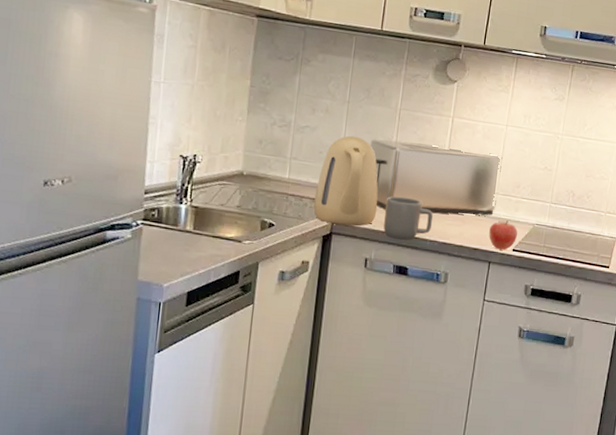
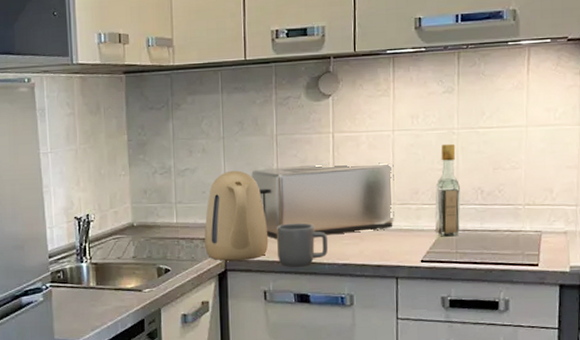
fruit: present [489,220,518,250] -> none [391,231,423,263]
bottle: none [529,146,558,232] -> present [435,143,461,237]

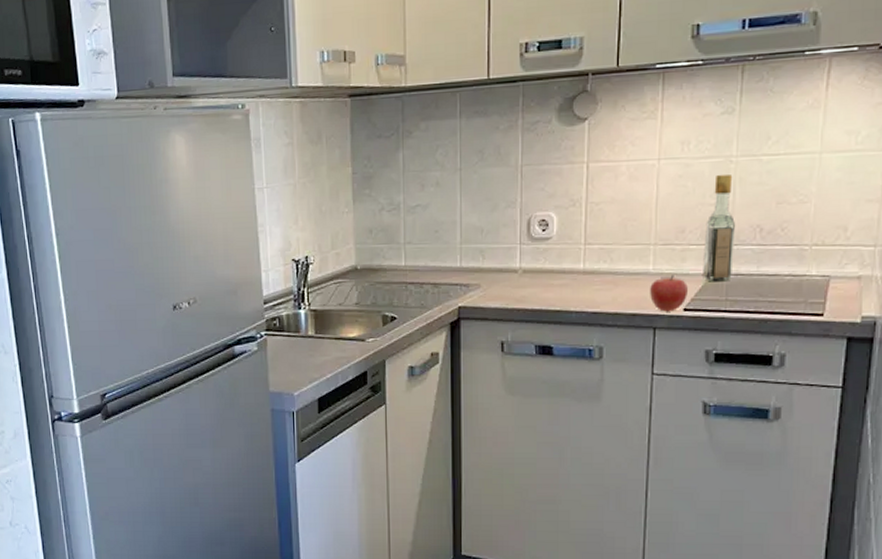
kettle: present [204,170,269,261] -> none [436,206,508,308]
toaster: present [251,163,394,239] -> none [491,197,658,285]
mug: present [277,223,329,267] -> none [518,266,577,316]
fruit: none [391,231,423,263] -> present [650,275,688,312]

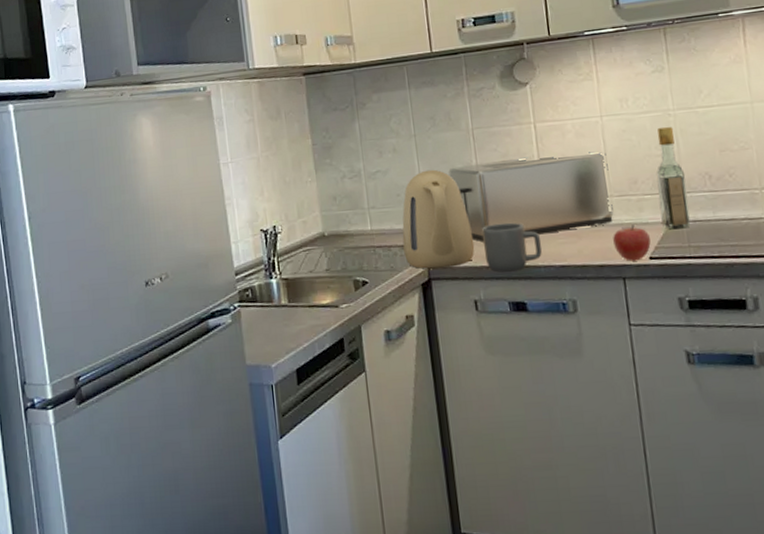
kettle: none [436,206,508,308] -> present [402,169,475,269]
toaster: none [491,197,658,285] -> present [448,152,614,242]
mug: none [518,266,577,316] -> present [482,222,543,273]

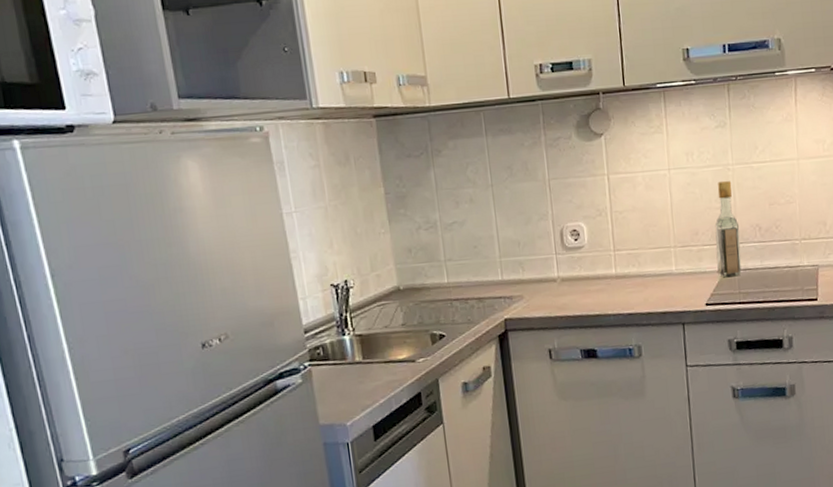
kettle: present [402,169,475,269] -> none [479,220,550,321]
toaster: present [448,152,614,242] -> none [525,204,677,293]
mug: present [482,222,543,273] -> none [557,273,613,322]
fruit: present [613,225,651,261] -> none [675,274,707,308]

